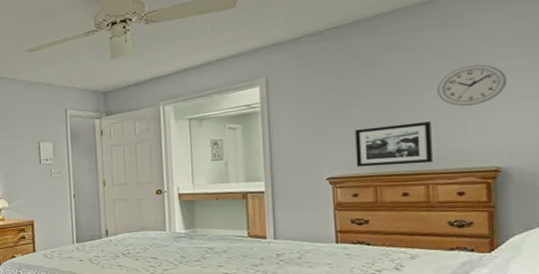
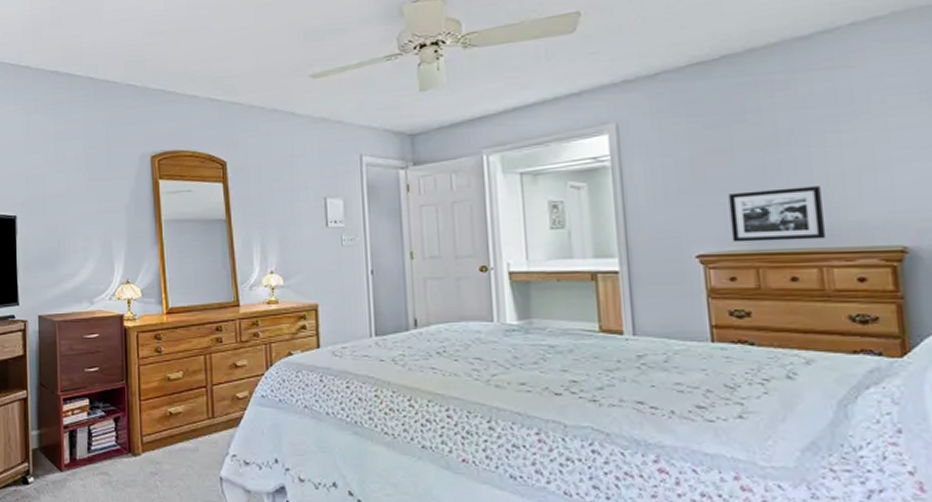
wall clock: present [436,64,508,106] -> none [824,116,908,168]

